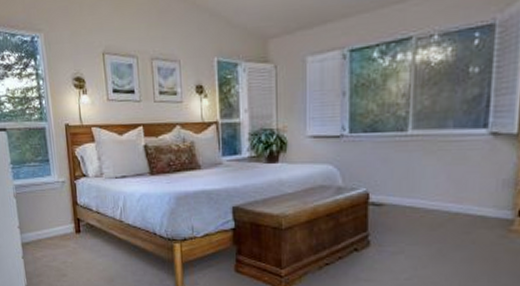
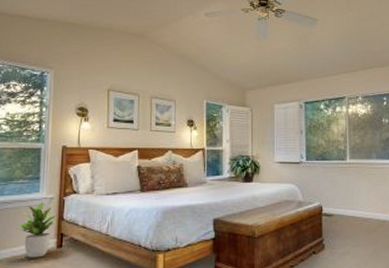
potted plant: none [36,185,71,242] -> present [15,202,56,258]

